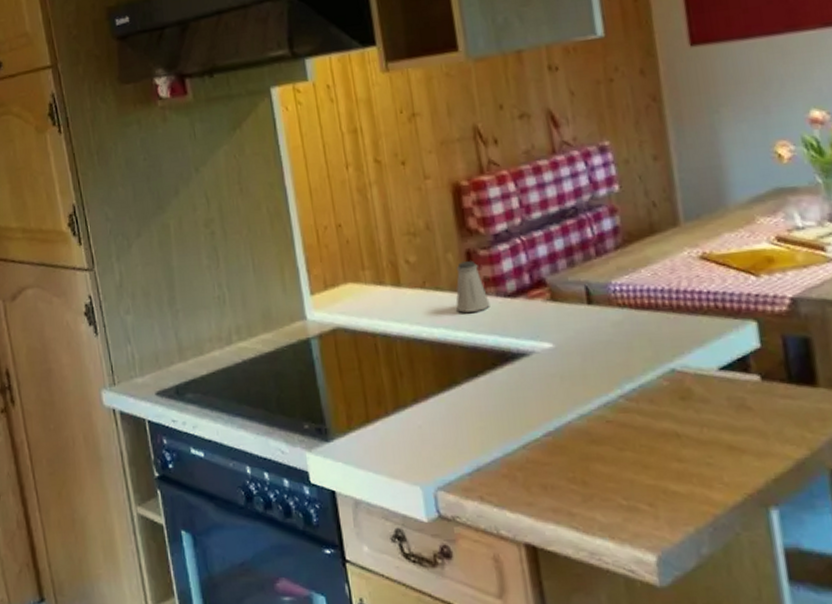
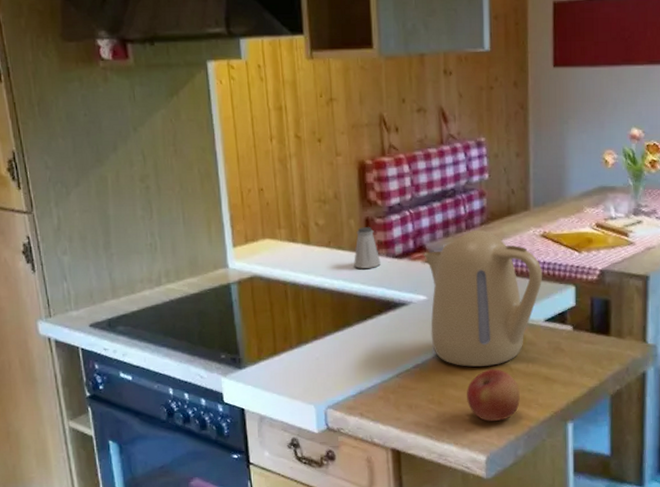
kettle: none [544,255,709,434] -> present [424,229,543,367]
apple: none [619,436,697,507] -> present [467,369,520,421]

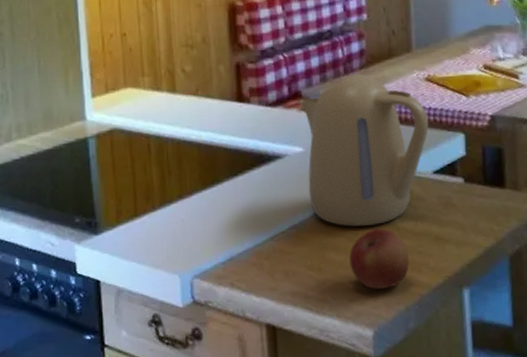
saltshaker: present [354,227,381,269] -> none [223,73,253,119]

